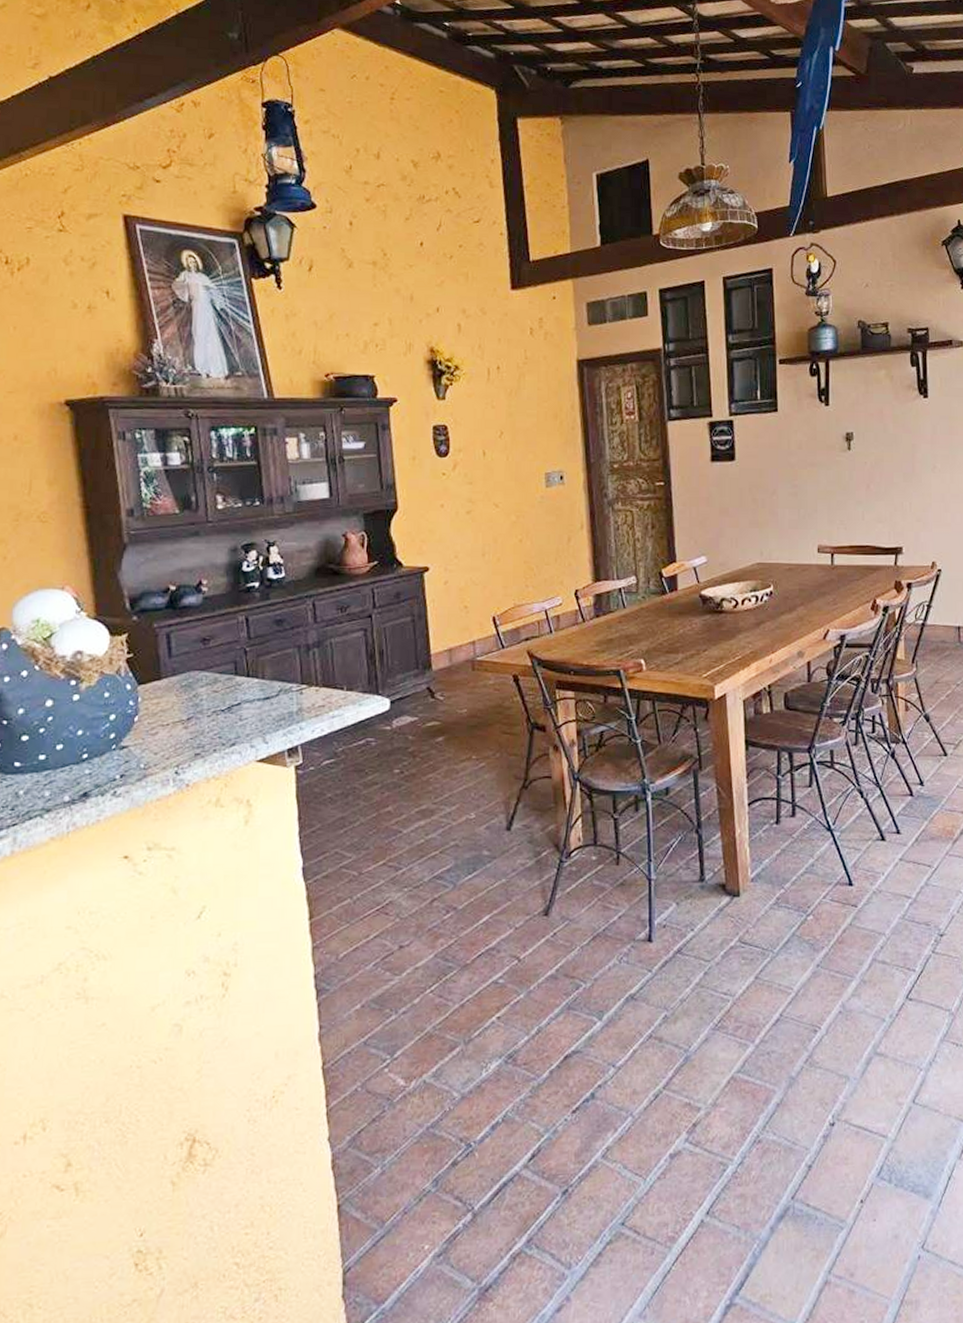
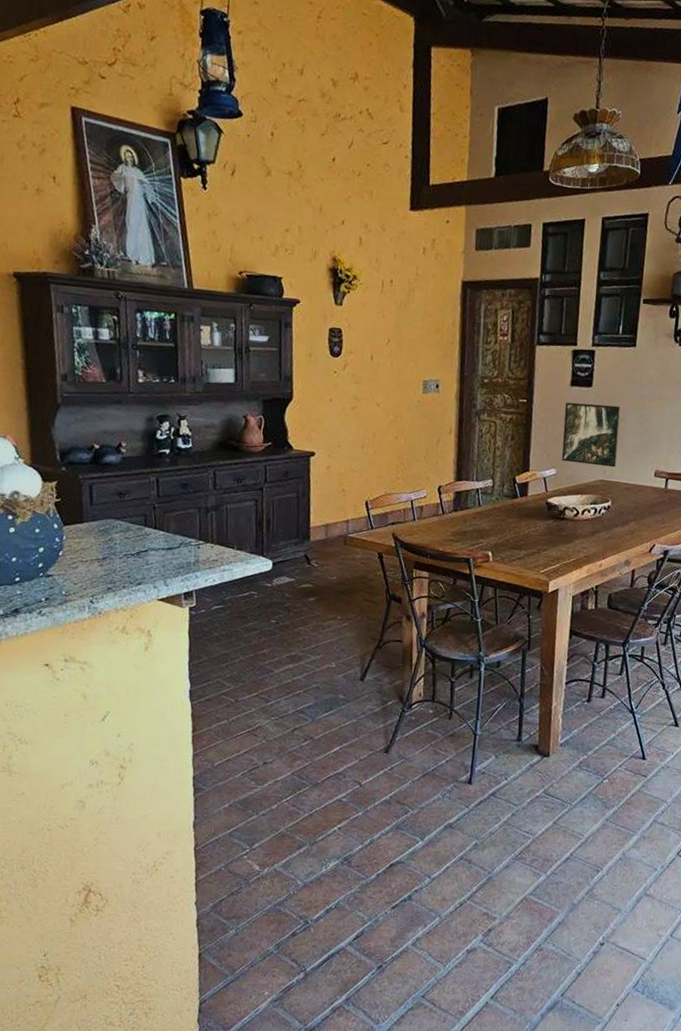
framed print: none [708,478,774,548] -> present [561,402,621,468]

